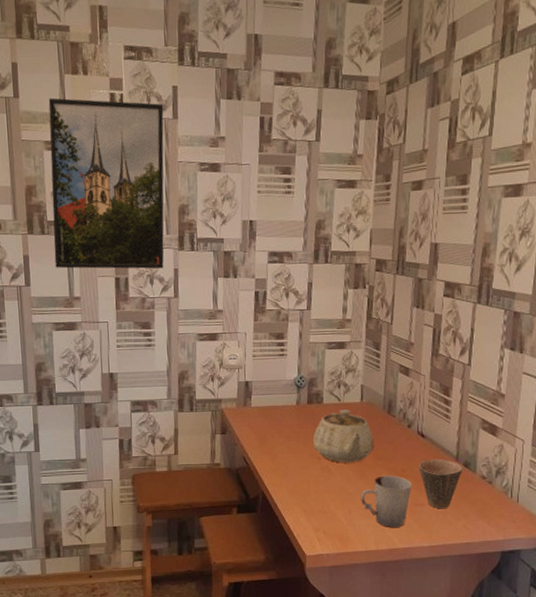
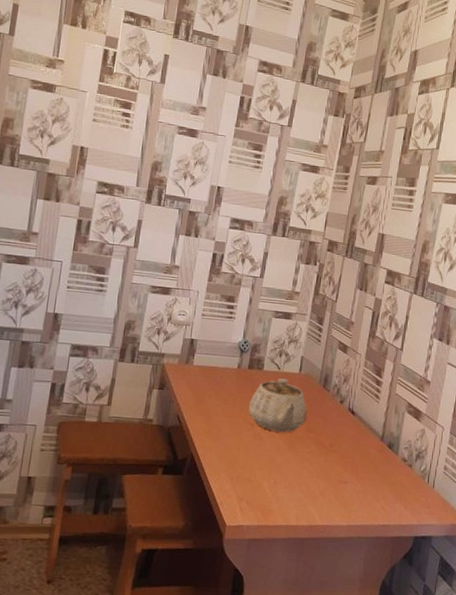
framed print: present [48,98,164,269] -> none [18,42,153,218]
cup: present [361,475,412,527] -> none [287,448,338,503]
cup: present [419,458,464,509] -> none [346,436,387,489]

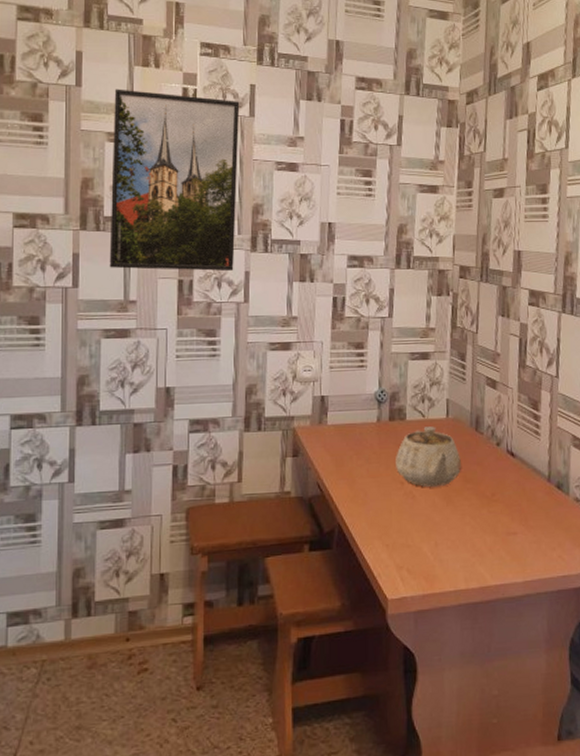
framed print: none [18,42,153,218] -> present [109,89,240,272]

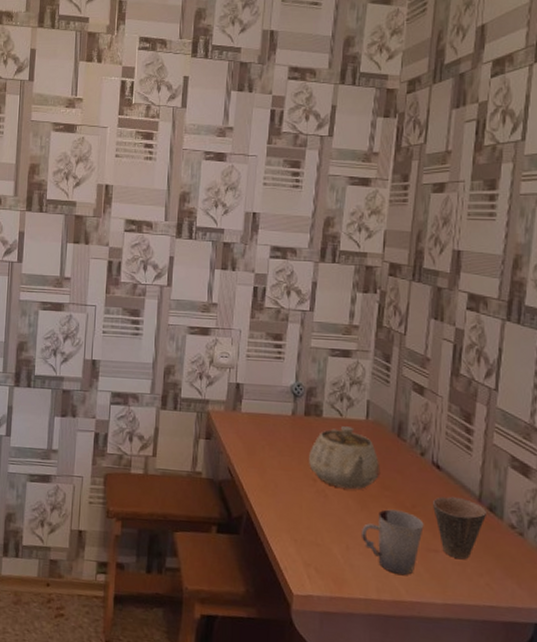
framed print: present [109,89,240,272] -> none [49,82,173,256]
cup: none [448,500,503,561] -> present [362,509,424,575]
cup: none [510,480,556,538] -> present [433,496,488,560]

